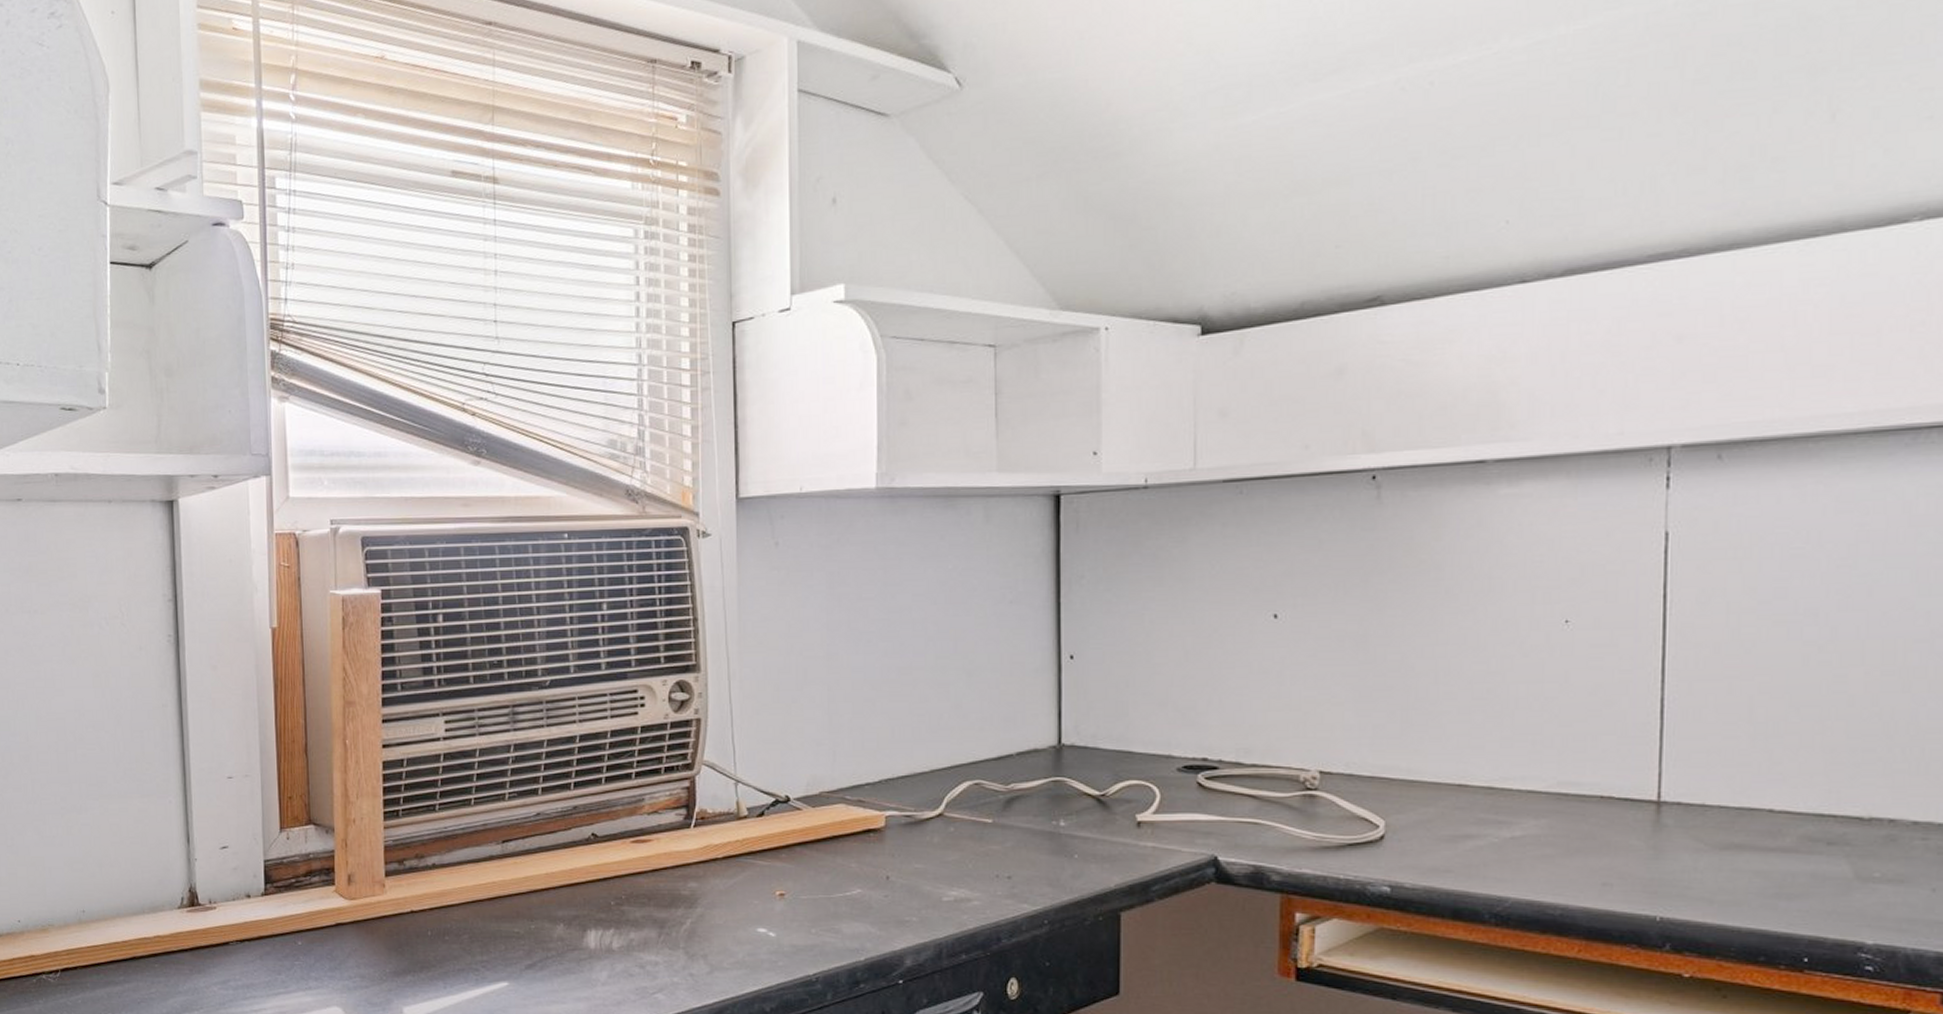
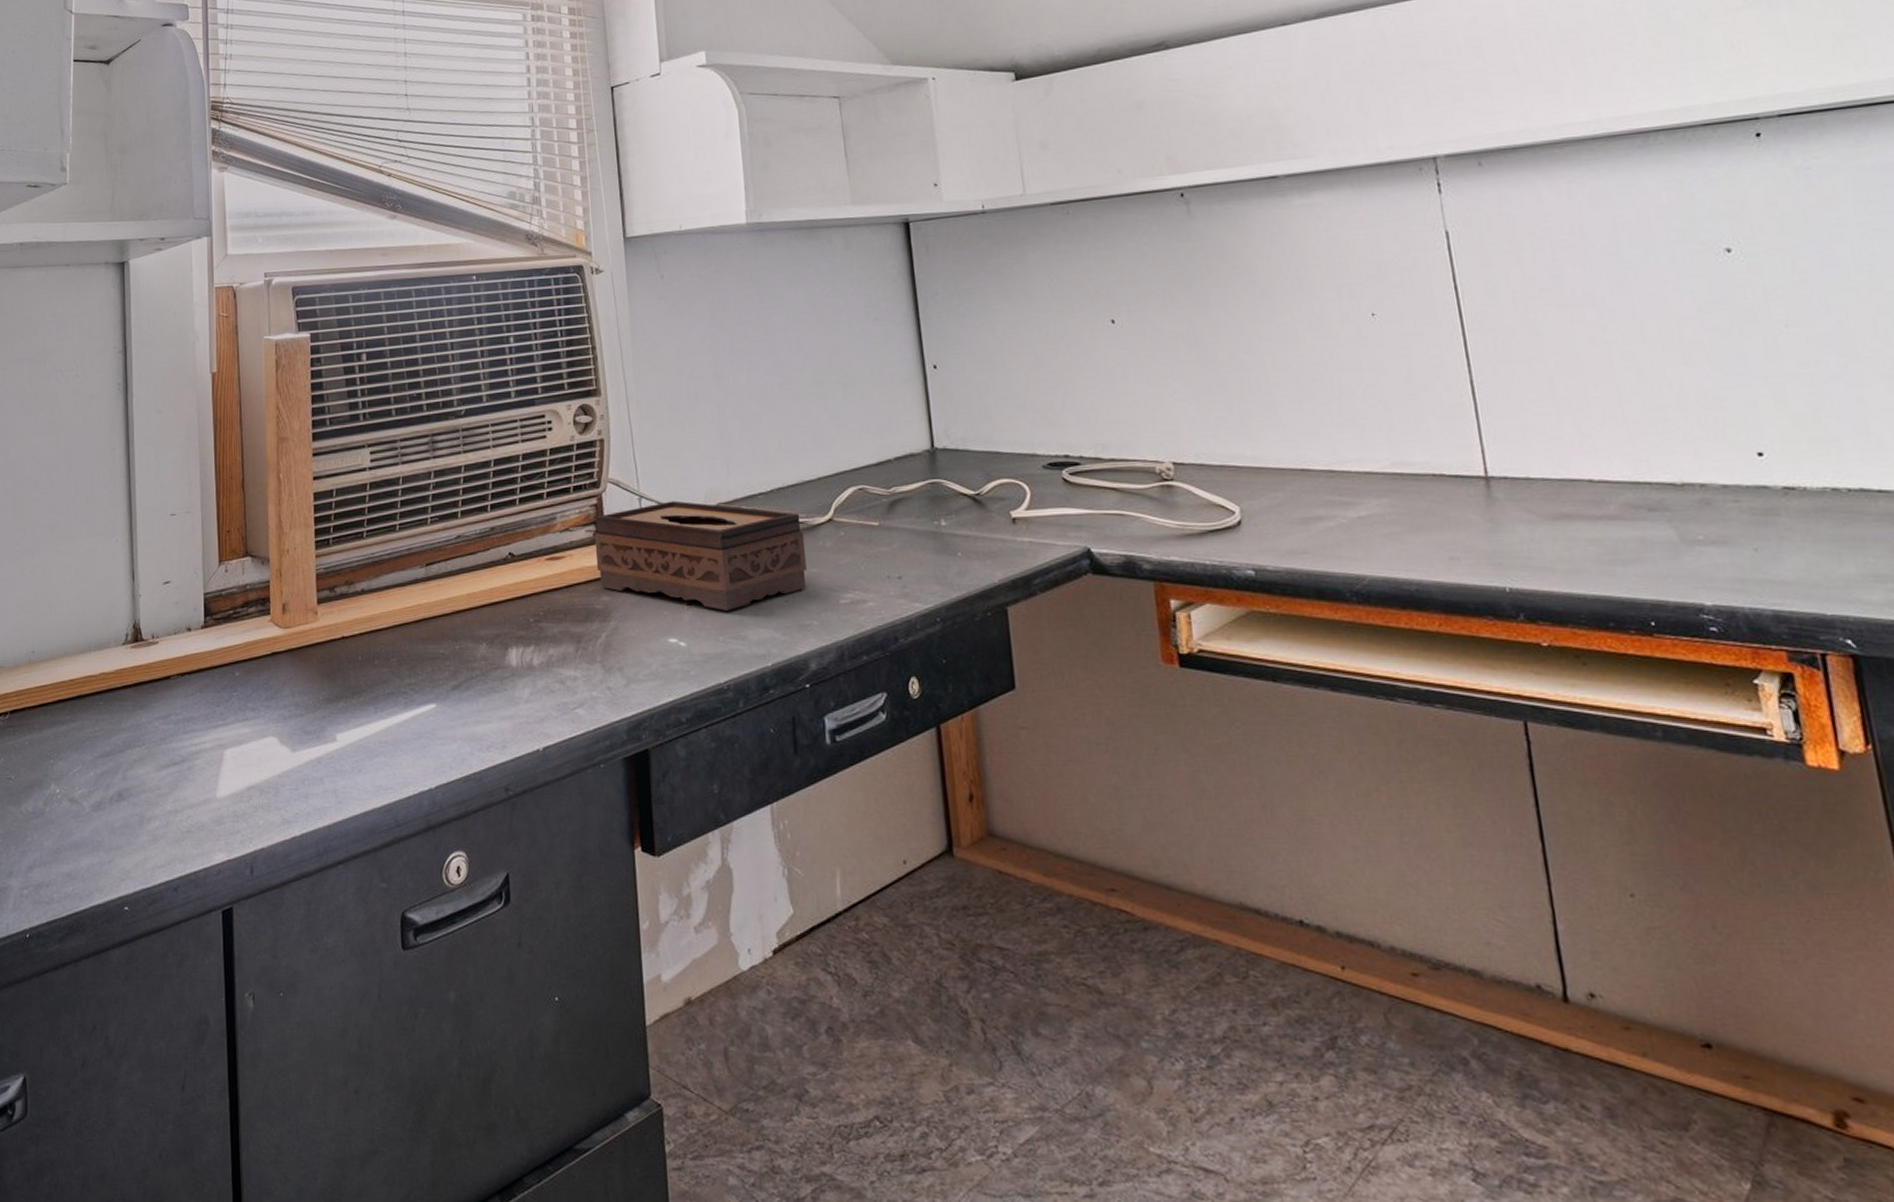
tissue box: none [684,787,910,903] -> present [594,500,807,611]

